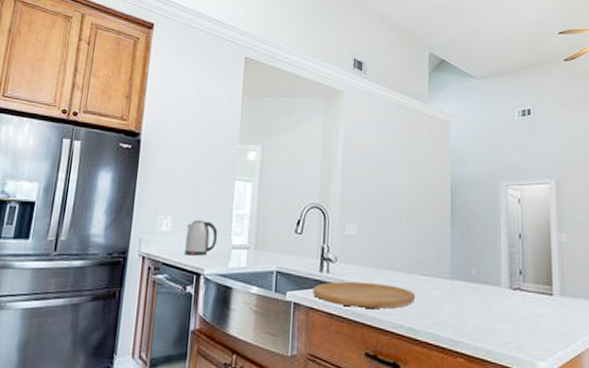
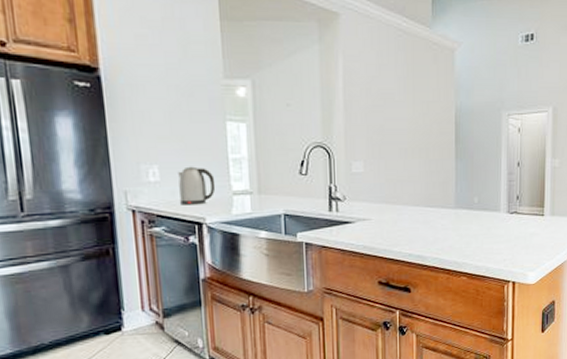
cutting board: present [313,281,416,309] -> none [324,217,423,242]

